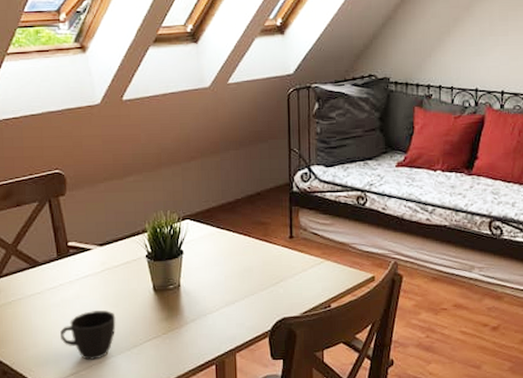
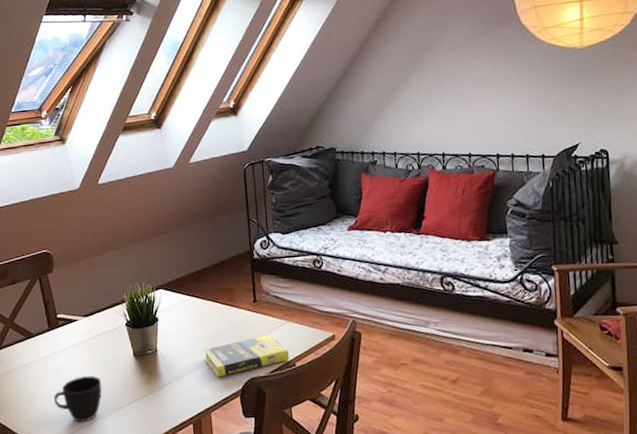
book: none [232,273,324,316] -> present [204,335,289,377]

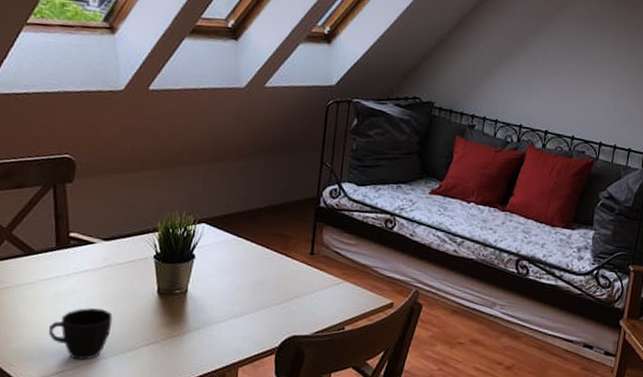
book: present [204,335,289,377] -> none [242,292,339,330]

